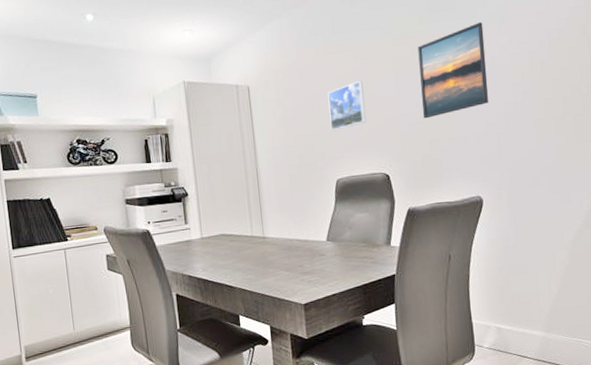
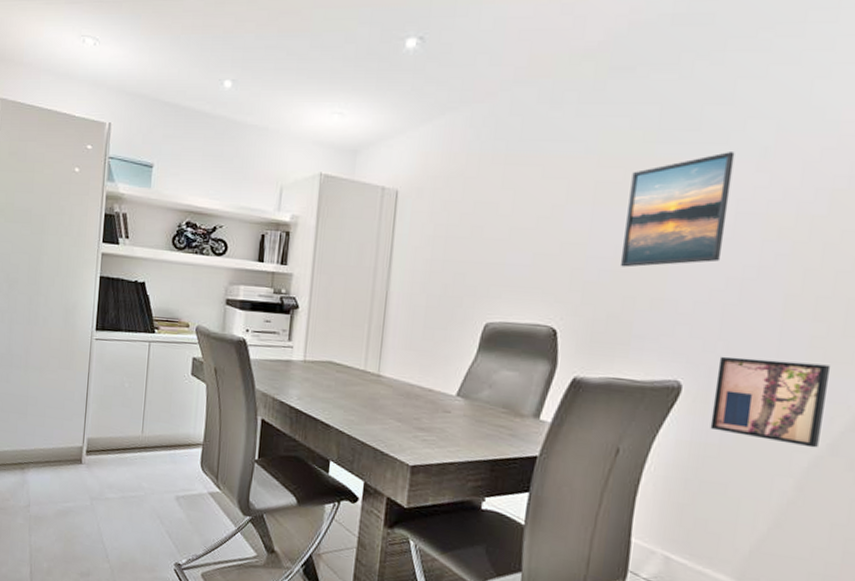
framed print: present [327,81,366,131] -> none [491,205,546,263]
wall art: none [503,165,577,227] -> present [710,356,831,448]

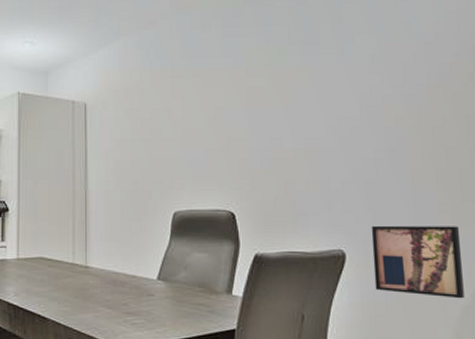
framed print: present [619,152,735,268] -> none [275,59,356,156]

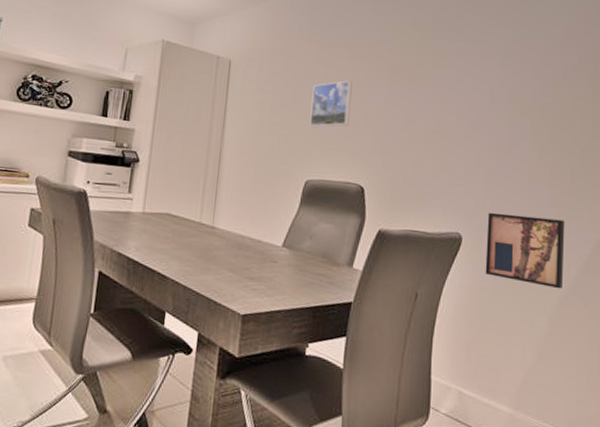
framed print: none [171,109,212,159] -> present [310,80,352,128]

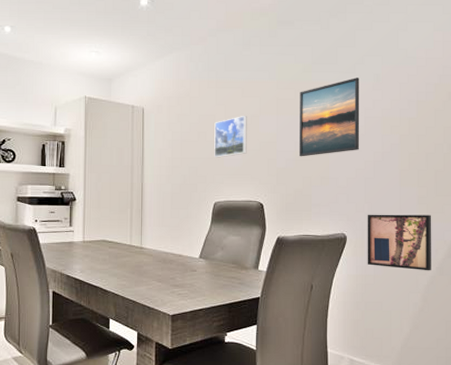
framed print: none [410,49,487,136] -> present [298,78,360,157]

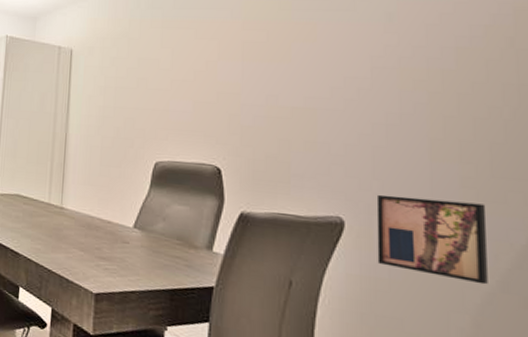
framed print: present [214,116,247,158] -> none [157,61,201,109]
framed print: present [298,78,360,157] -> none [272,17,364,114]

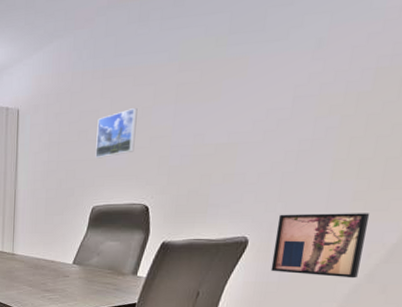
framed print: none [157,61,201,109] -> present [95,108,138,159]

